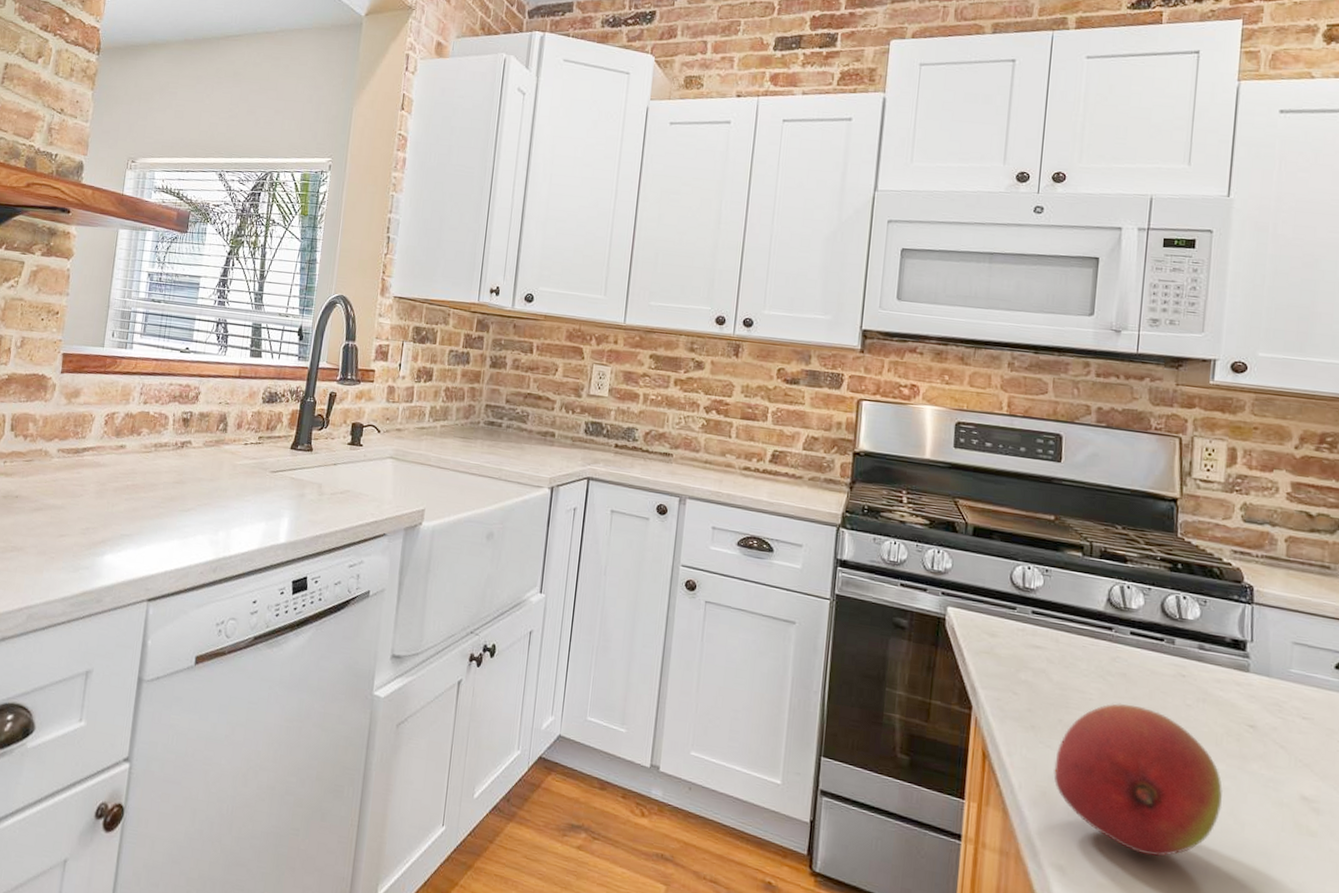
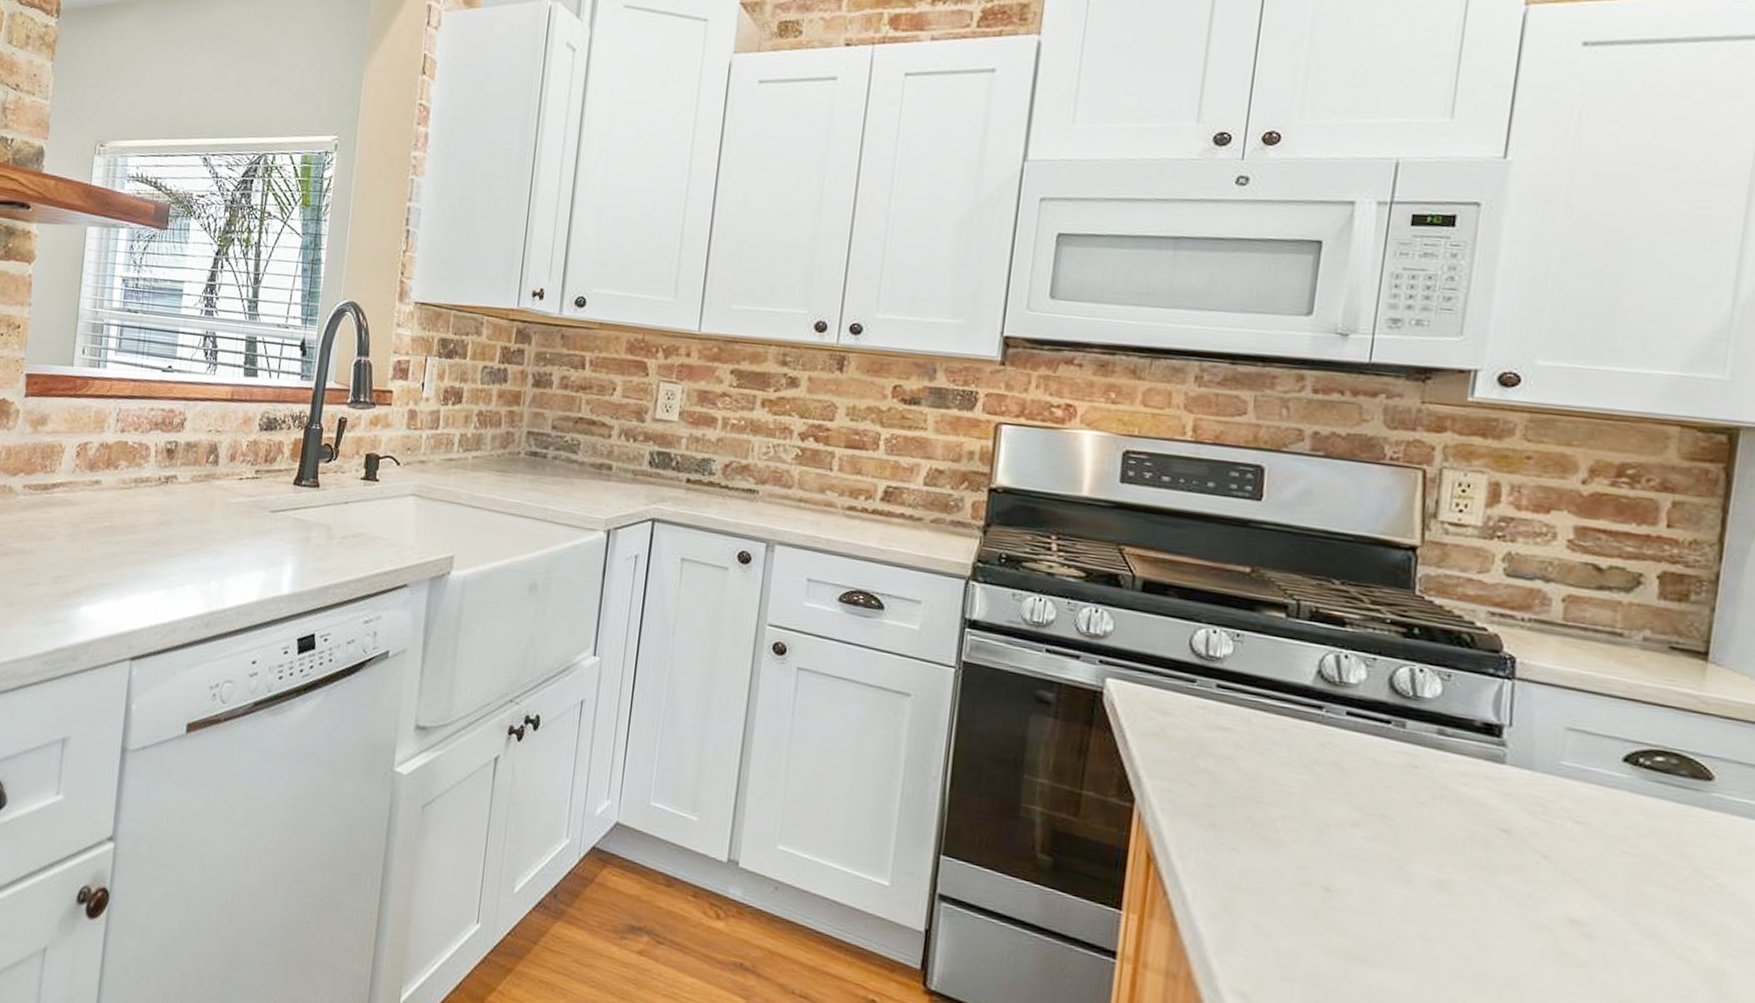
fruit: present [1054,703,1222,858] -> none [1238,798,1462,987]

